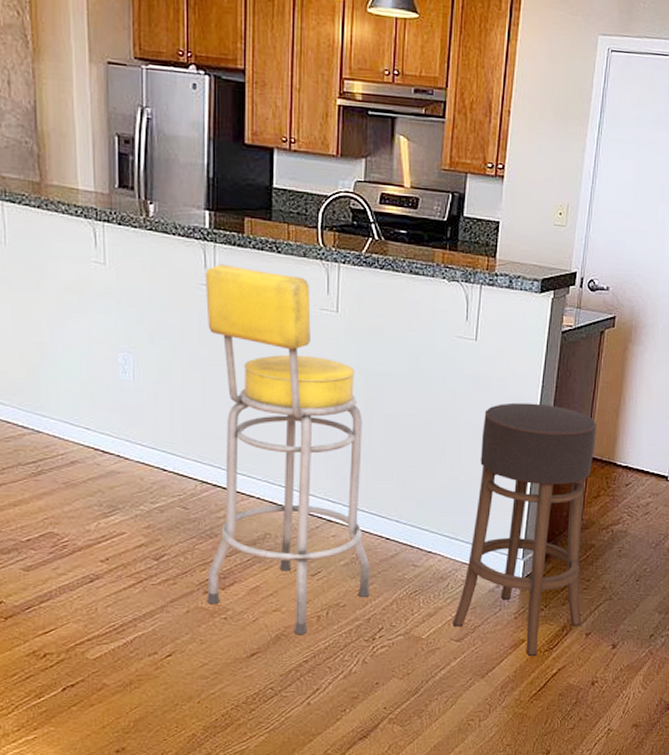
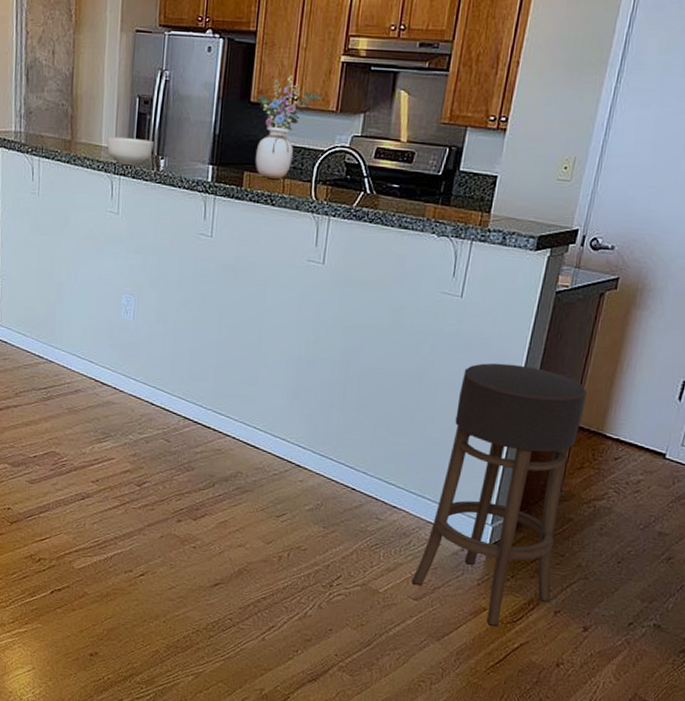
bowl: none [84,178,140,212] -> present [106,136,154,167]
bar stool: present [204,264,370,635] -> none [179,215,339,573]
bouquet: none [252,117,321,225] -> present [255,75,322,179]

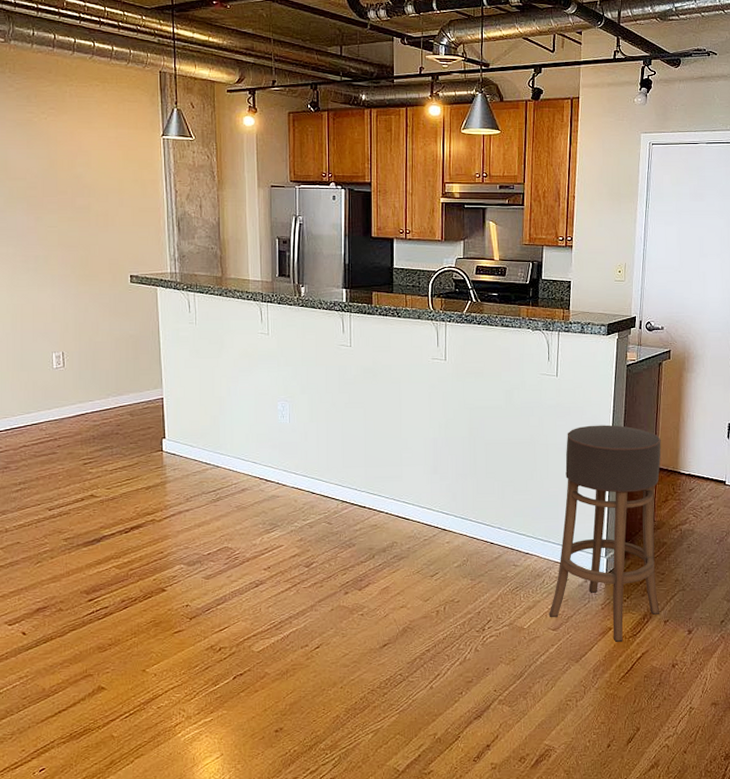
bowl: present [106,136,154,167] -> none [253,271,294,294]
bouquet: present [255,75,322,179] -> none [377,214,429,296]

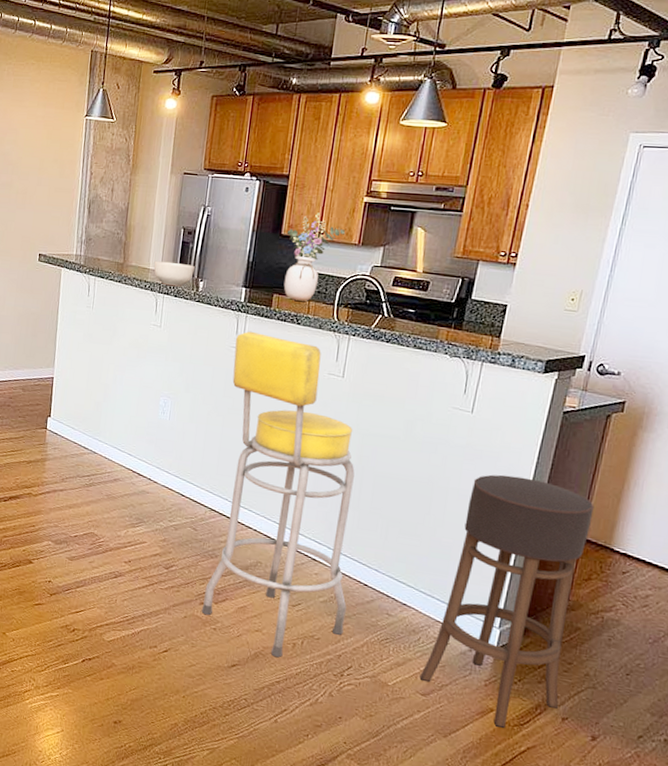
bowl: none [253,271,294,294] -> present [153,260,195,287]
bar stool: none [343,328,479,628] -> present [201,331,355,658]
bouquet: none [377,214,429,296] -> present [283,212,346,301]

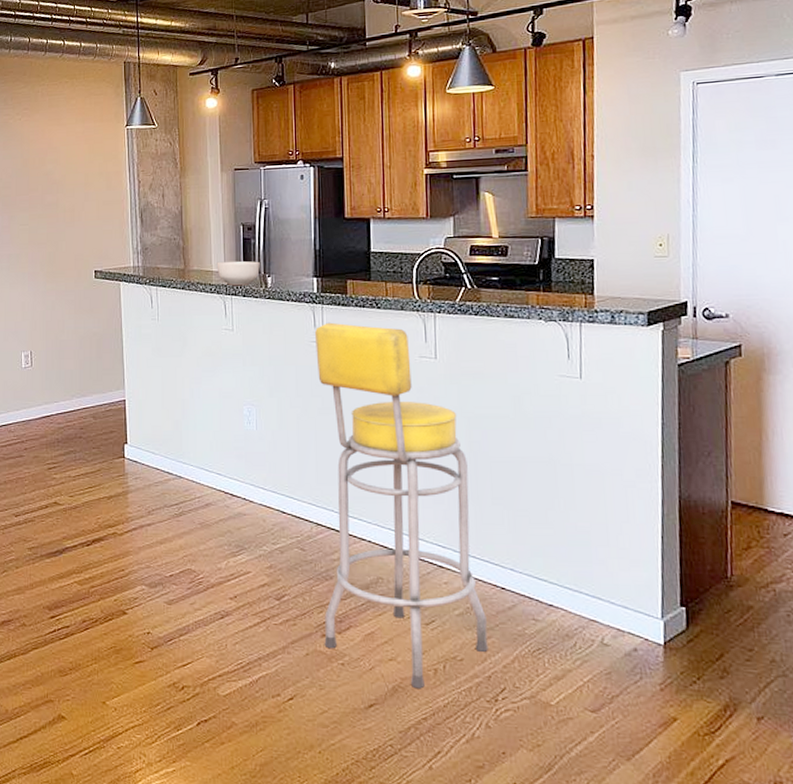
bouquet: present [283,212,346,301] -> none [351,191,412,284]
bar stool: present [419,474,594,729] -> none [584,442,749,741]

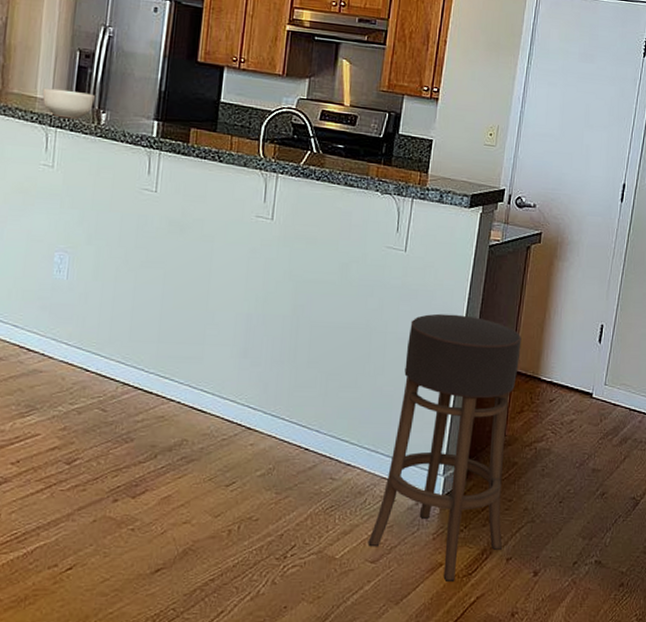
bar stool: present [314,322,488,689] -> none [115,170,289,551]
bar stool: none [584,442,749,741] -> present [368,313,522,583]

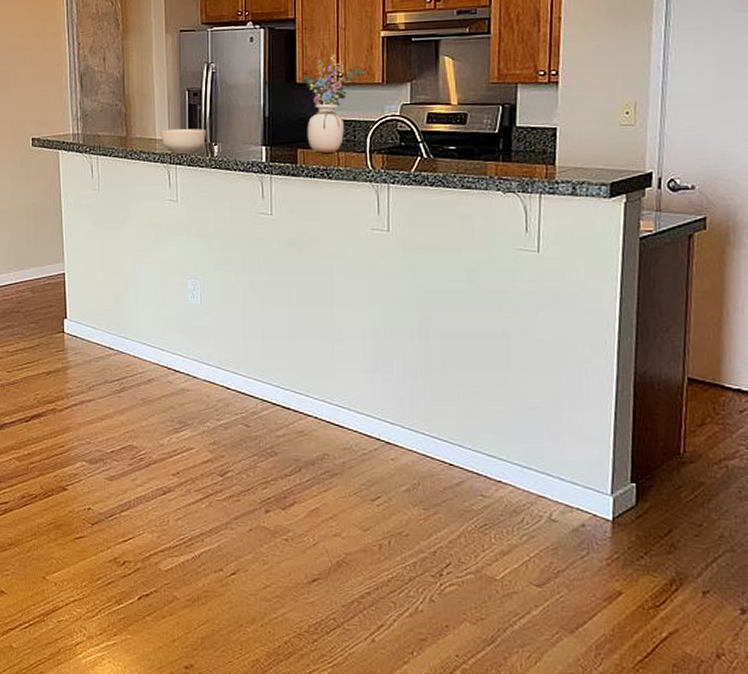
bouquet: none [202,39,269,136] -> present [303,54,367,153]
bar stool: present [368,313,522,583] -> none [530,317,695,614]

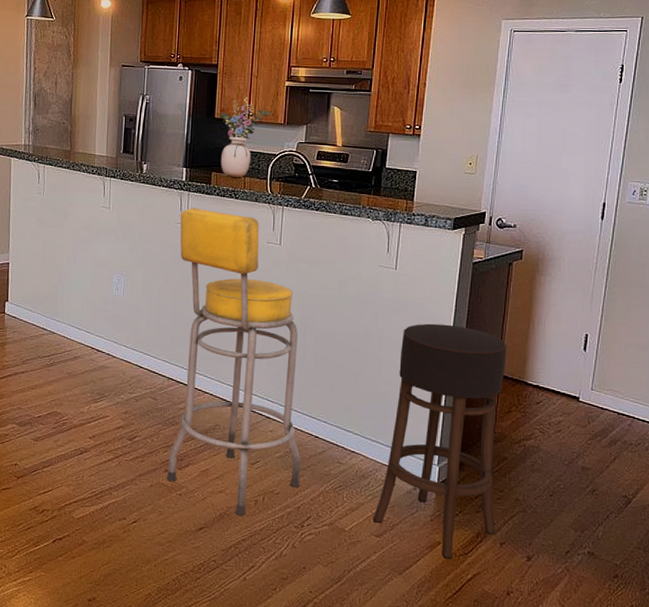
bowl: present [160,128,206,155] -> none [99,147,138,170]
bar stool: none [262,193,434,564] -> present [166,207,301,516]
bar stool: none [530,317,695,614] -> present [372,323,507,560]

